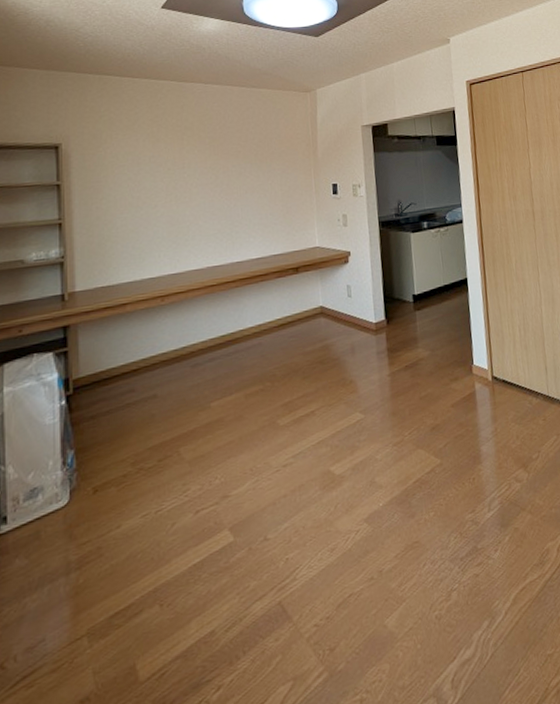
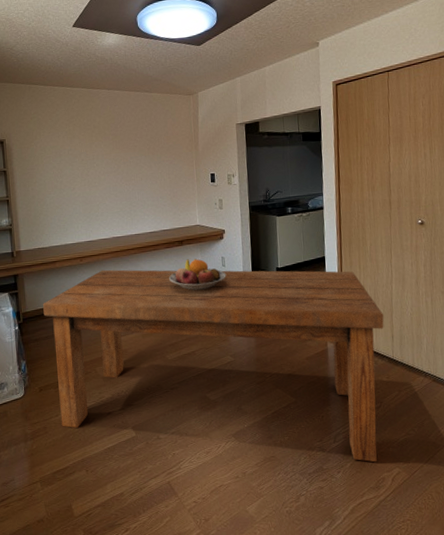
dining table: none [105,294,539,544] -> present [43,269,384,463]
fruit bowl: none [281,289,353,331] -> present [169,258,226,290]

